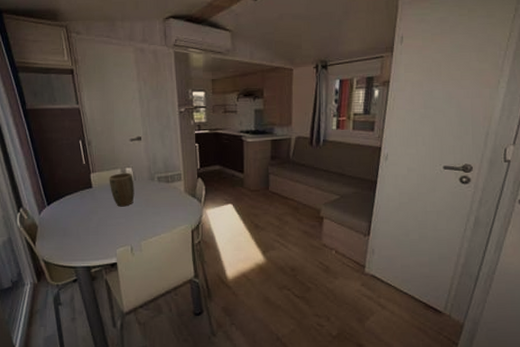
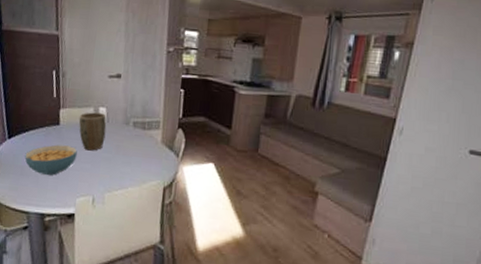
cereal bowl: none [65,205,112,233] -> present [24,144,77,175]

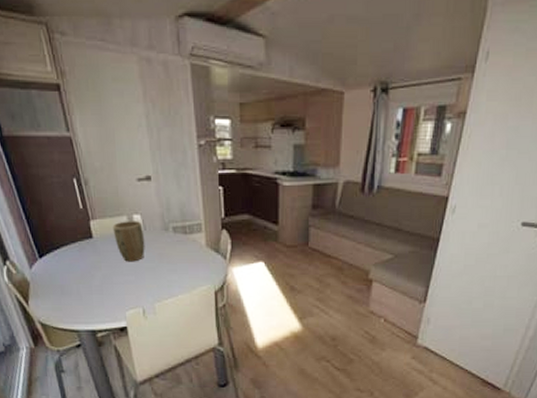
cereal bowl: present [24,144,77,175] -> none [62,259,118,291]

